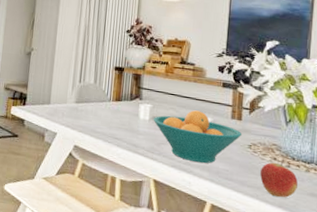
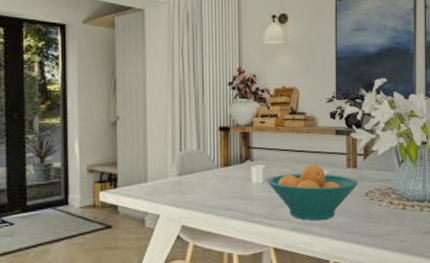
apple: present [260,159,298,198] -> none [379,201,413,242]

